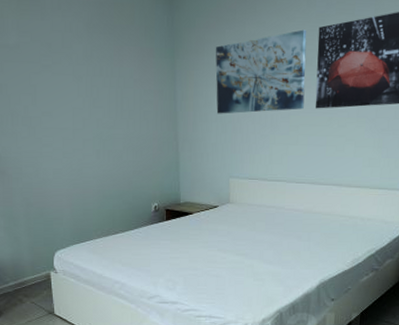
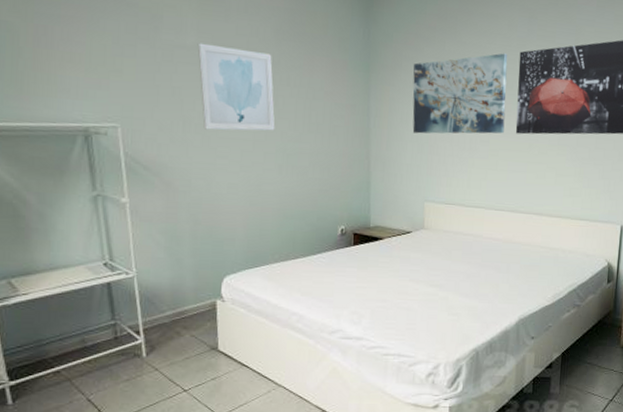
wall art: none [18,41,92,122] -> present [197,43,276,131]

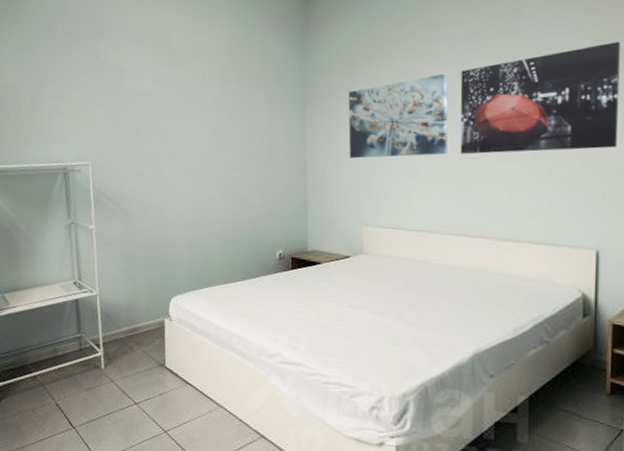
wall art: present [197,43,276,131] -> none [153,89,219,164]

